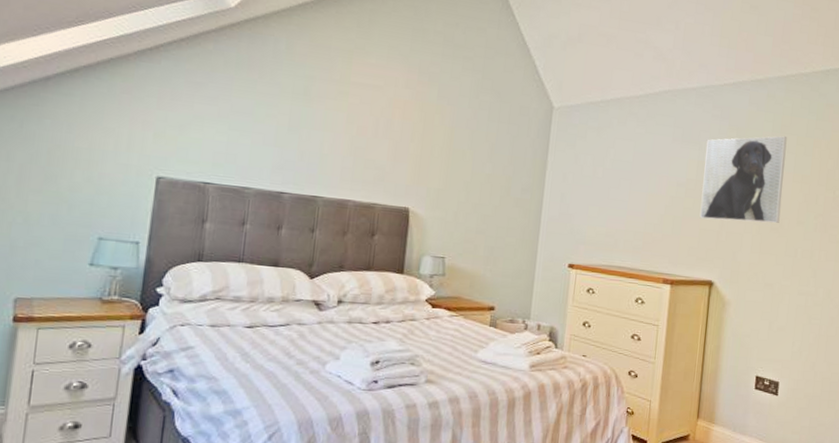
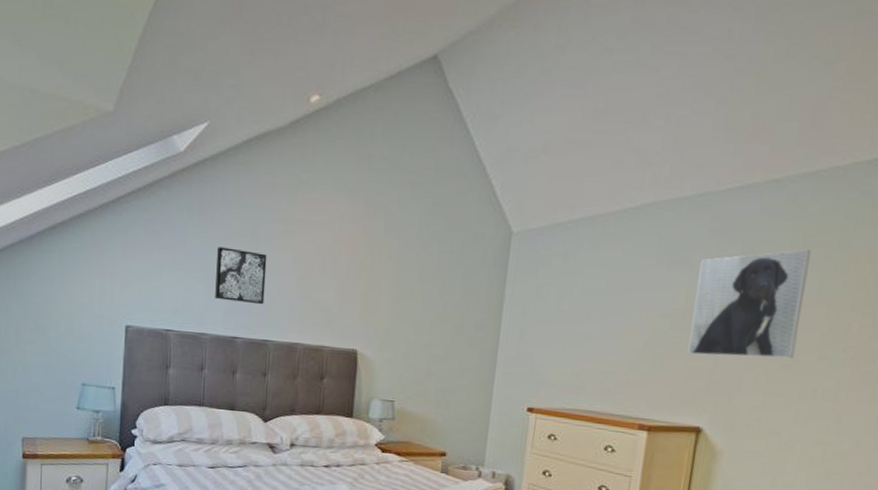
wall art: none [261,102,320,161] -> present [215,247,267,305]

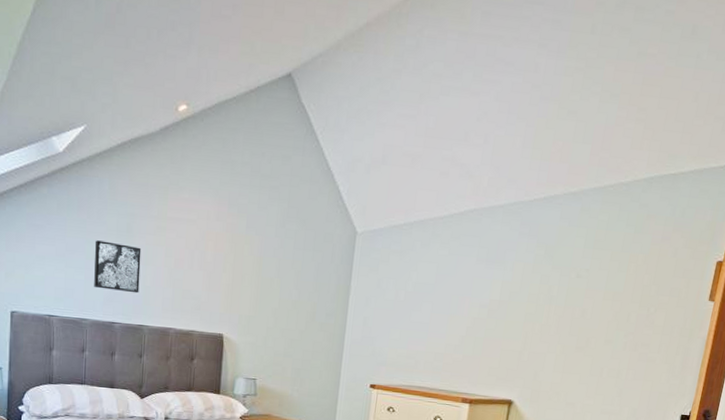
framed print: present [687,249,812,359] -> none [501,251,600,343]

